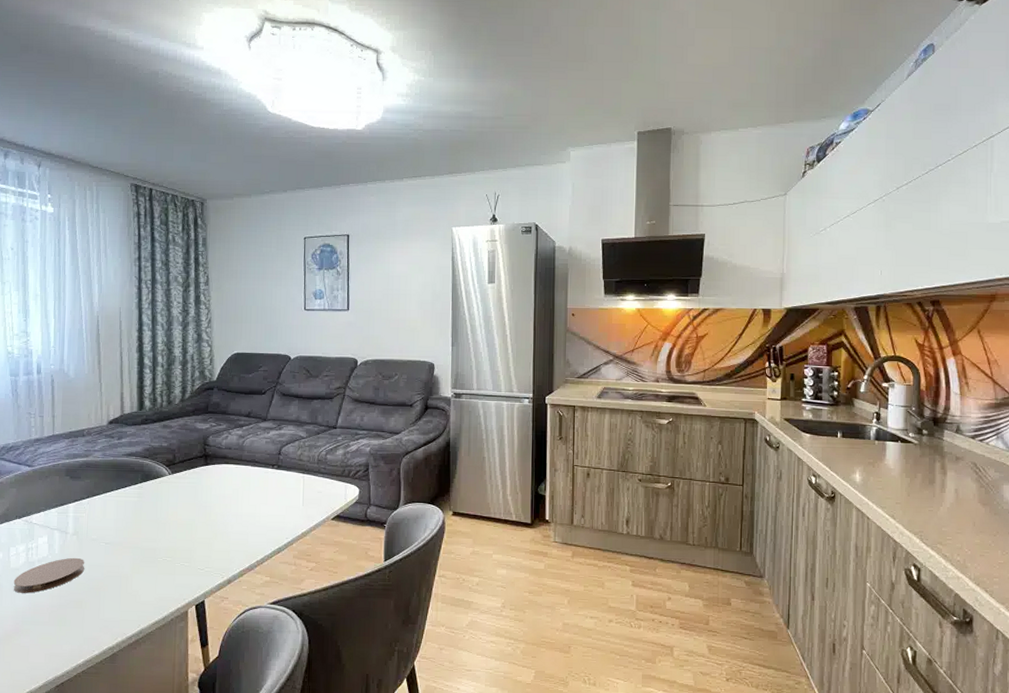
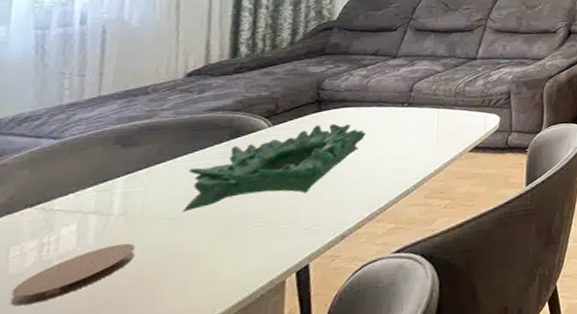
decorative bowl: none [113,477,243,539] -> present [182,123,366,212]

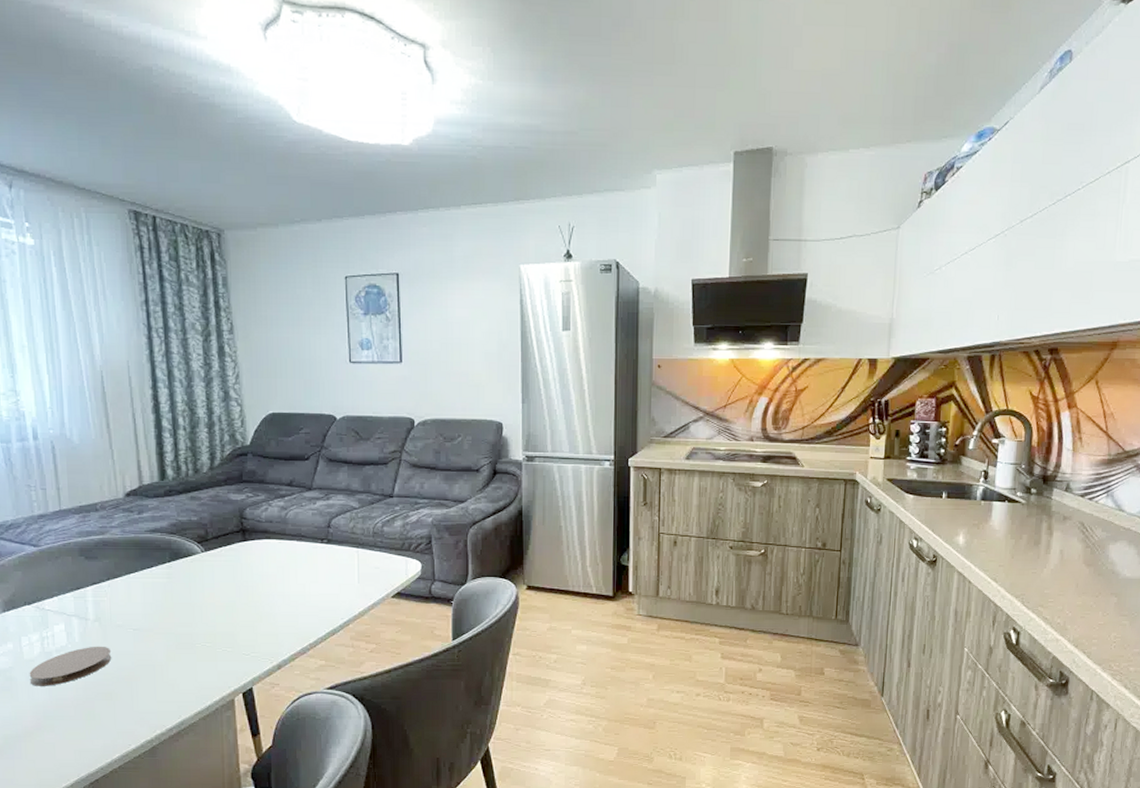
decorative bowl: present [182,123,366,212] -> none [141,554,290,625]

